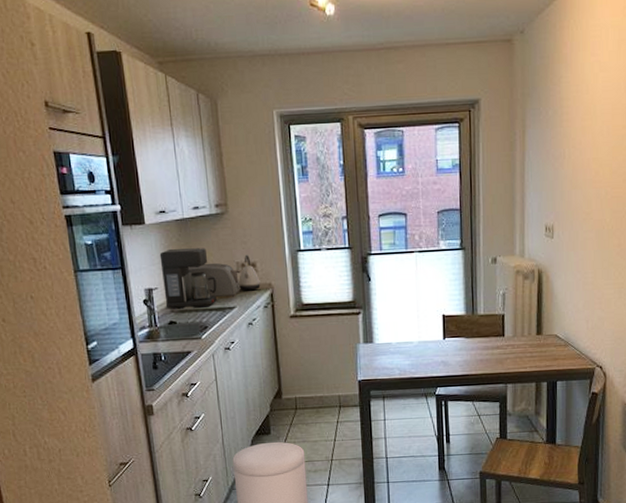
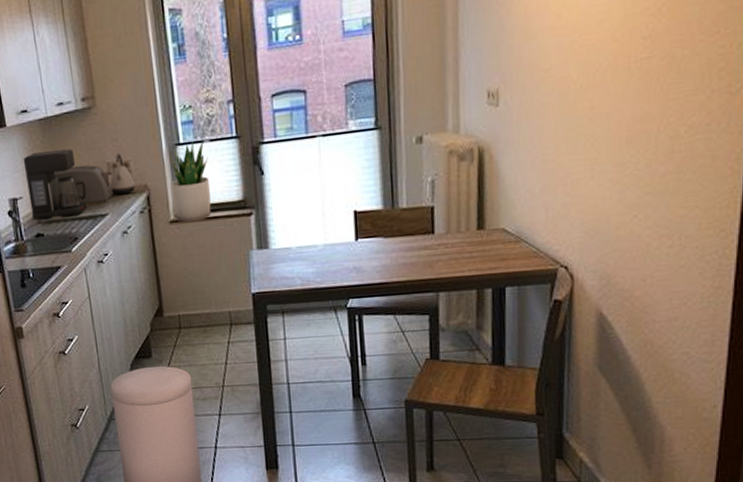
planter: none [291,249,326,318] -> present [169,141,212,223]

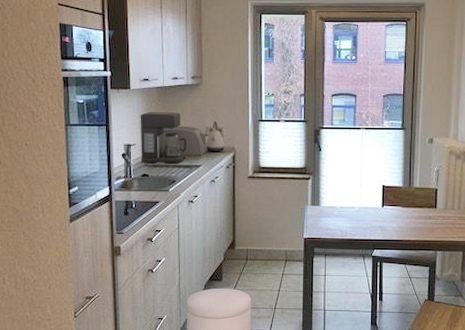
planter: present [169,141,212,223] -> none [252,120,282,179]

